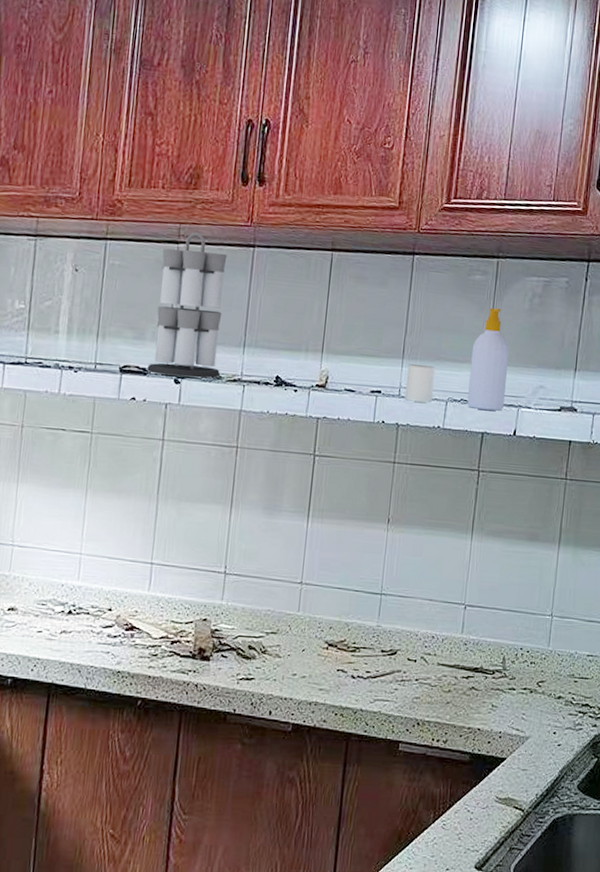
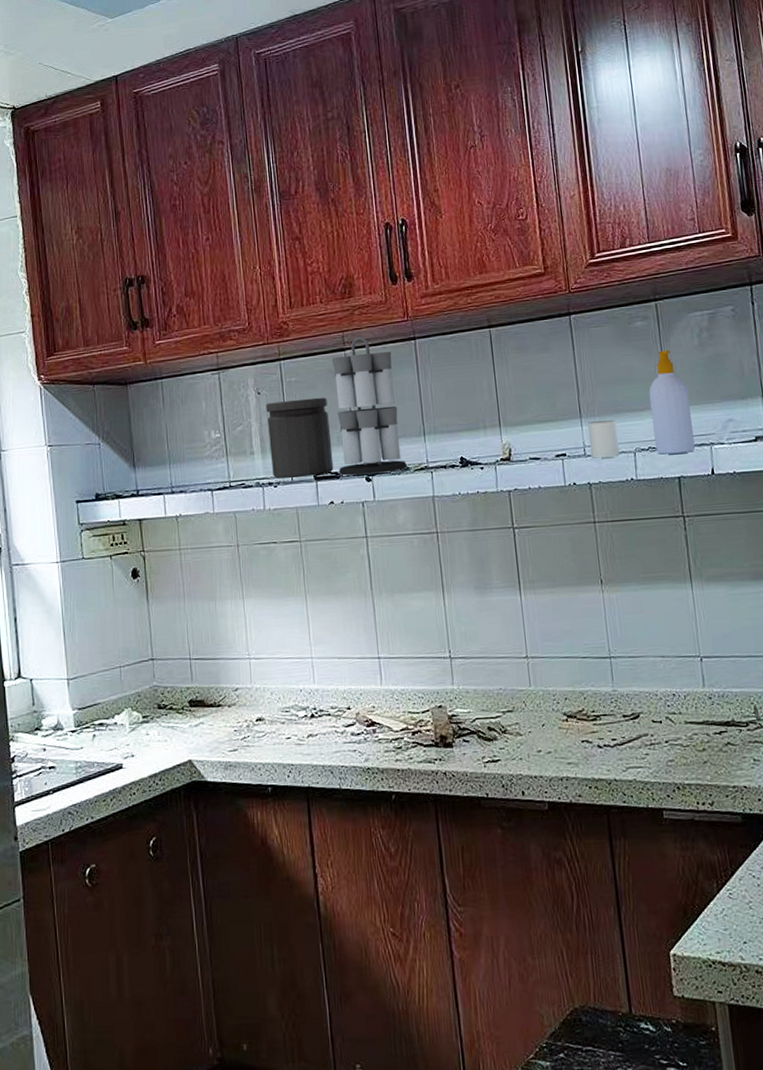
jar: none [75,282,150,368] -> present [265,397,334,479]

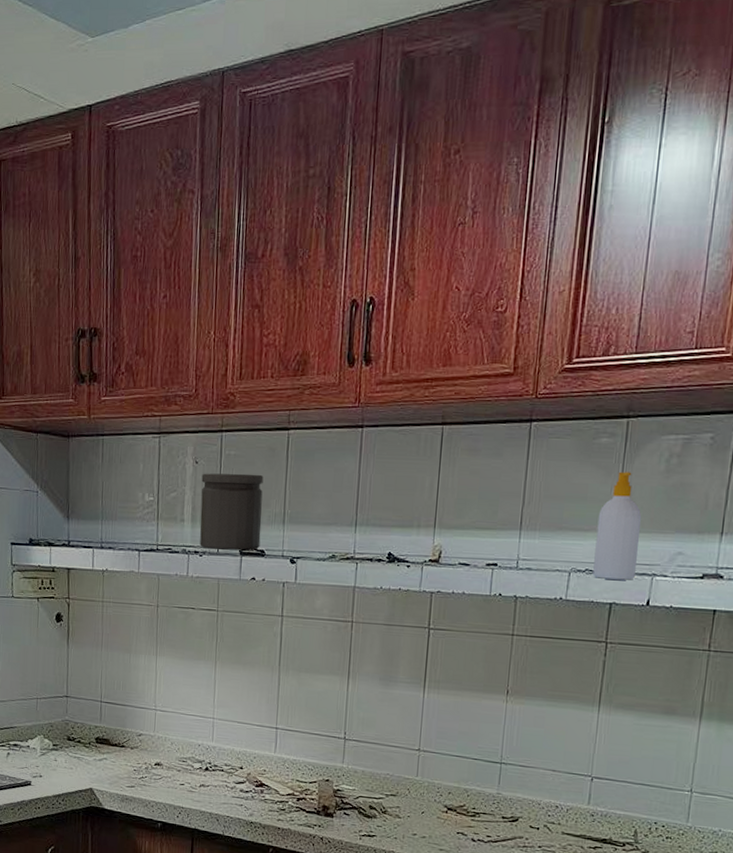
spice rack: present [331,336,408,476] -> none [263,417,336,558]
cup: present [587,420,620,459] -> none [523,535,557,574]

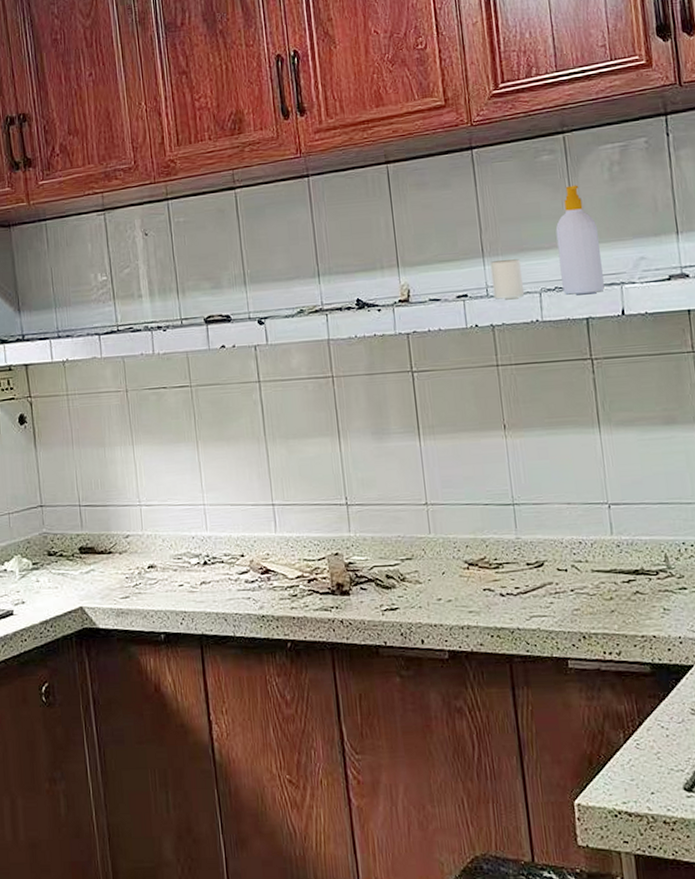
jar: present [200,473,264,551] -> none [153,237,225,322]
cup: none [523,535,557,574] -> present [490,259,525,299]

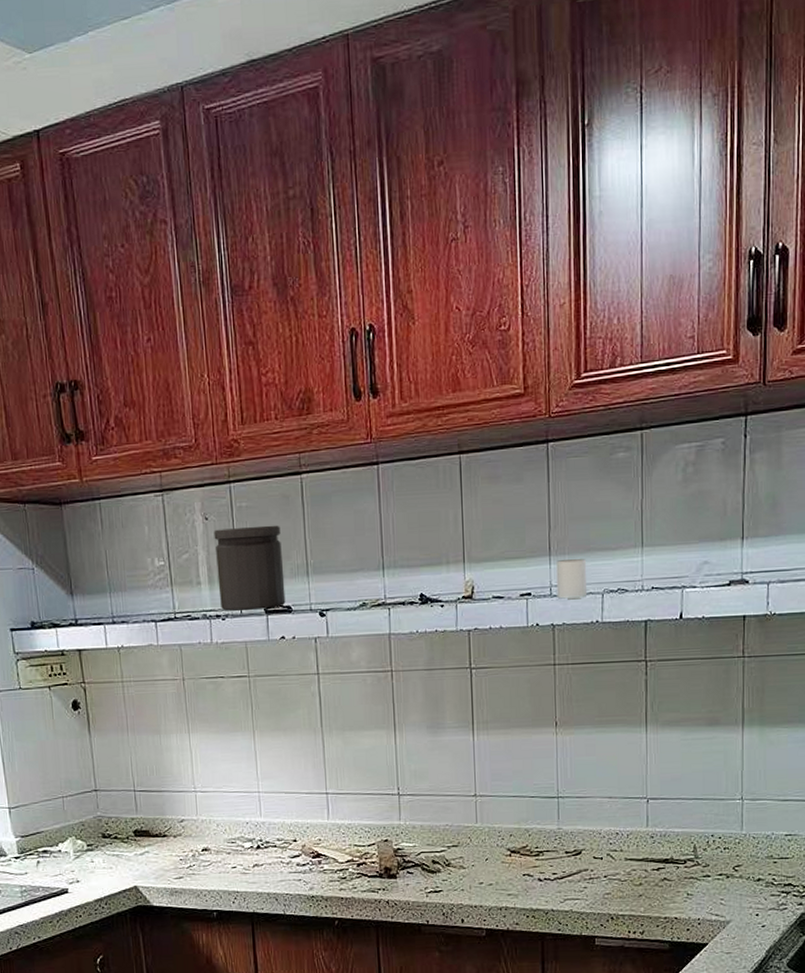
jar: none [153,237,225,322] -> present [213,525,286,611]
soap bottle: present [555,185,605,295] -> none [624,485,666,597]

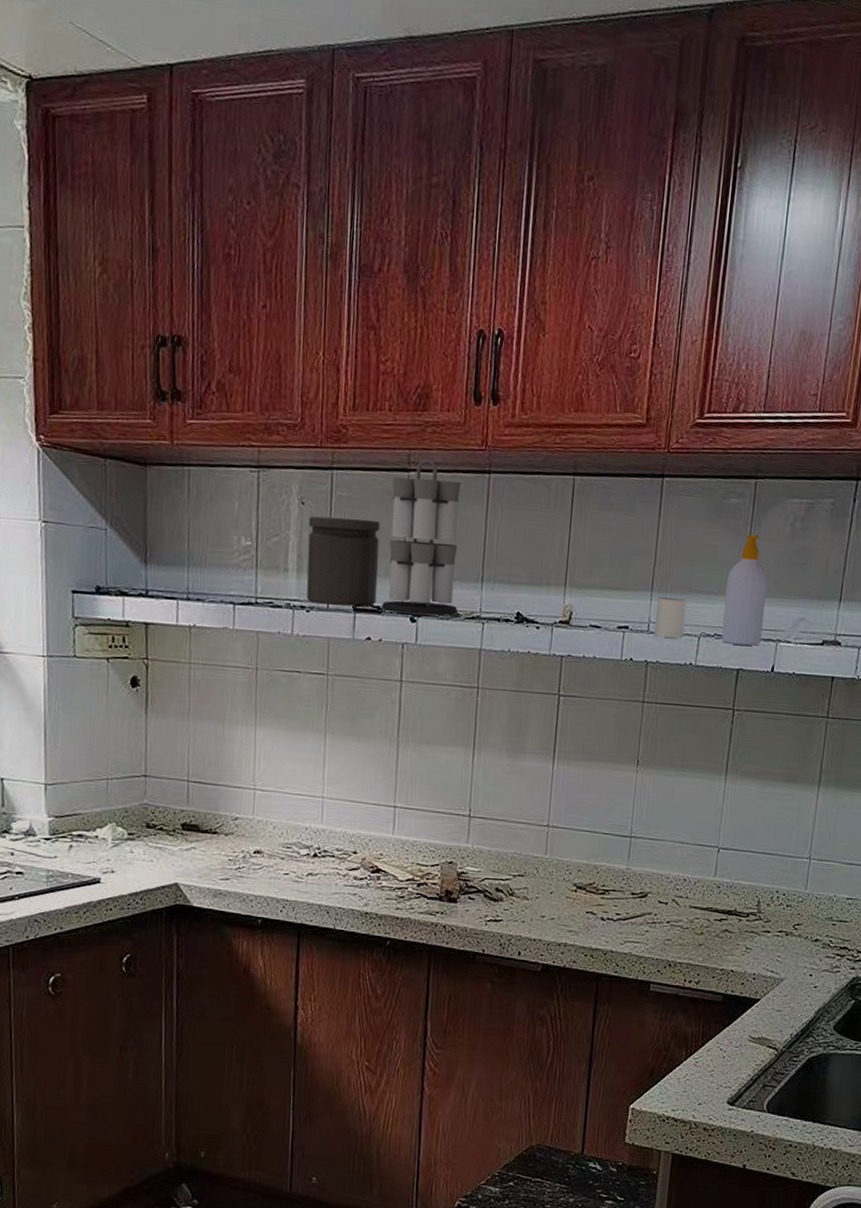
spice rack: none [286,459,365,611] -> present [380,458,461,617]
soap bottle: none [624,485,666,597] -> present [721,534,768,646]

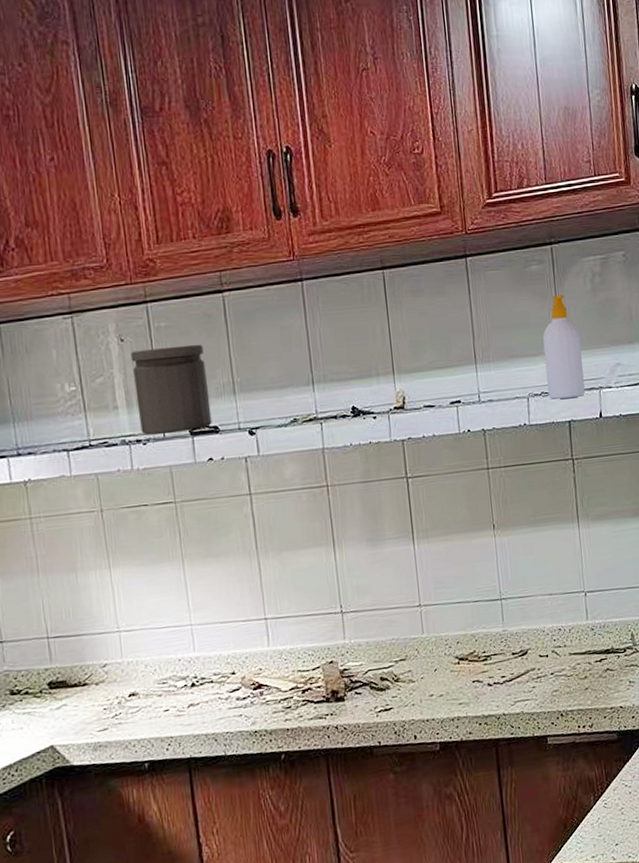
spice rack: present [380,458,461,617] -> none [207,277,296,430]
cup: present [654,597,688,638] -> none [482,365,514,405]

